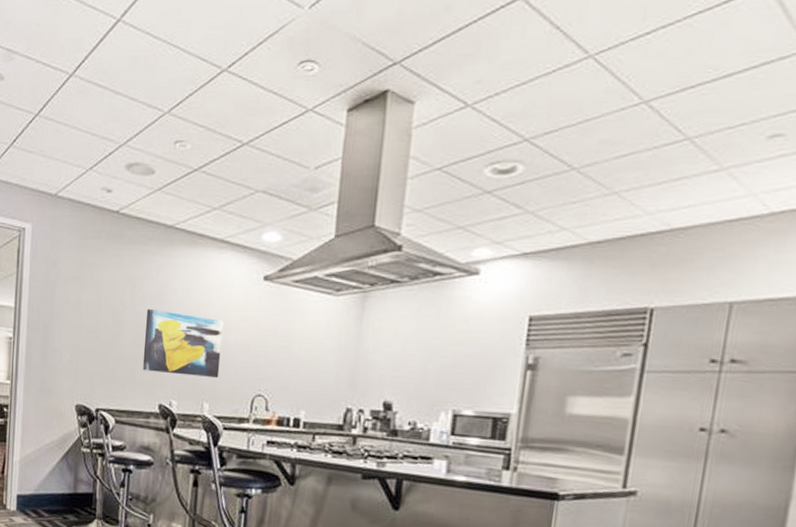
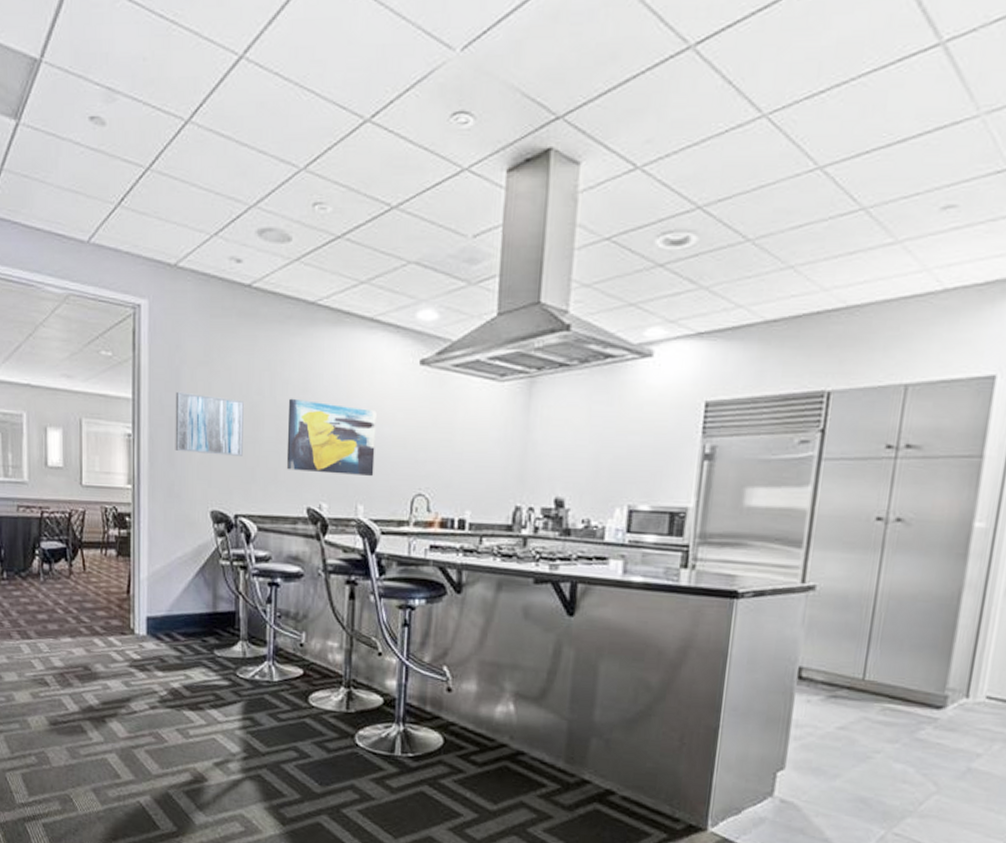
wall art: none [48,301,108,358] -> present [175,391,244,456]

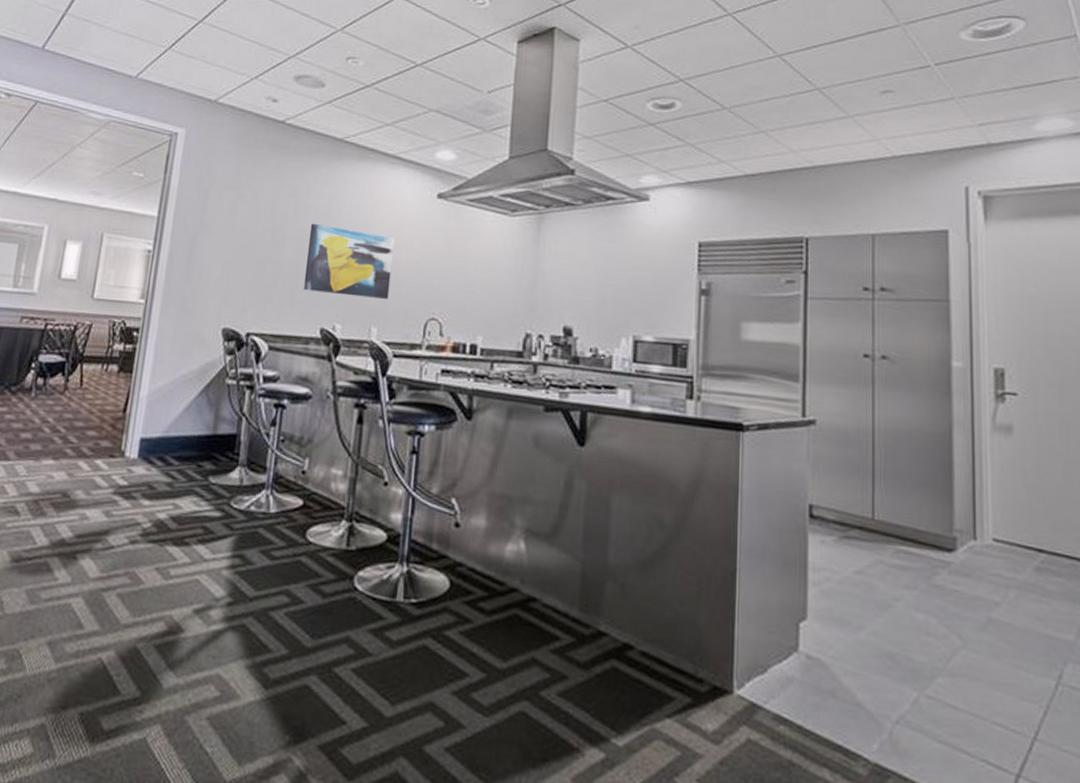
wall art: present [175,391,244,456] -> none [193,212,267,276]

